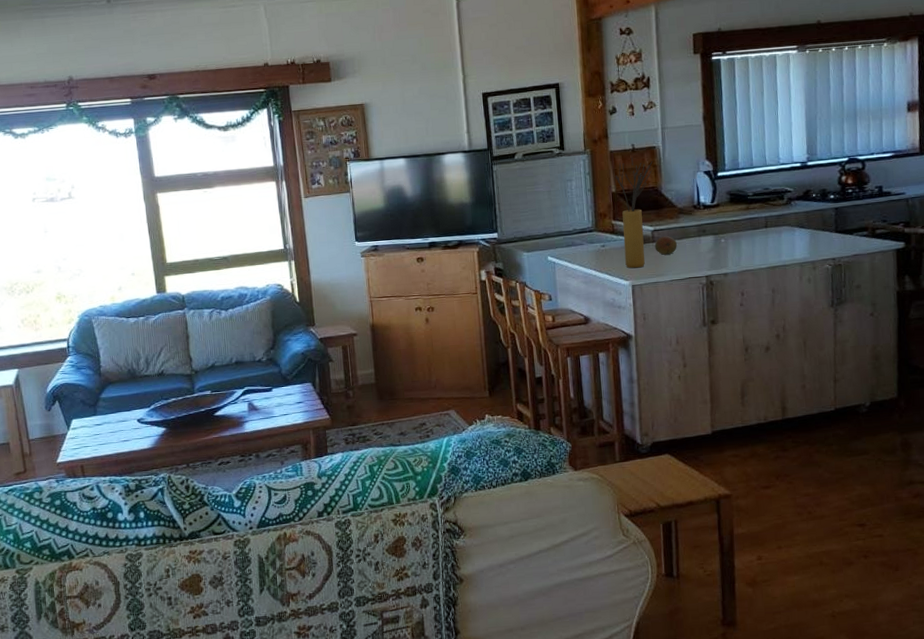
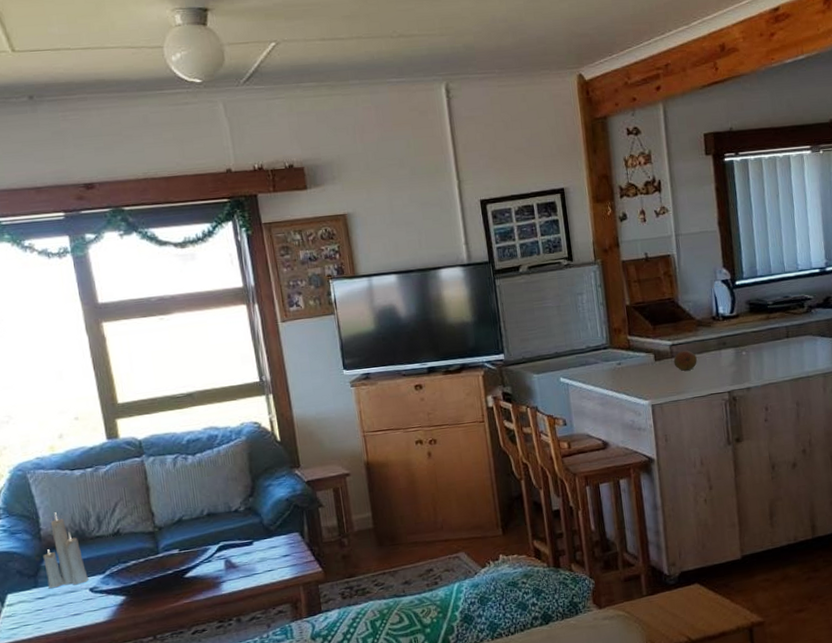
candle: none [101,353,138,417] -> present [43,512,90,589]
vase: present [615,157,653,269] -> none [629,267,668,387]

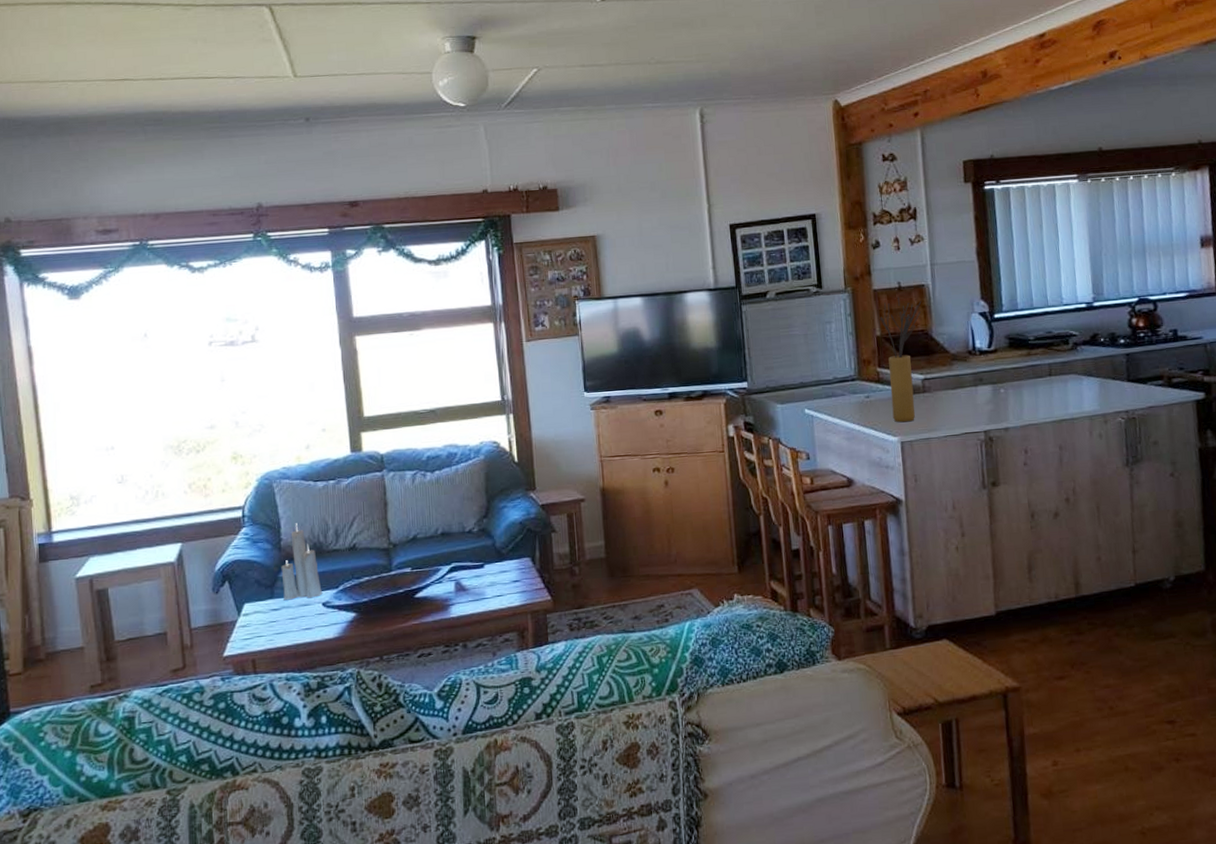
vase: none [629,267,668,387] -> present [880,297,922,423]
fruit: present [673,350,697,371] -> none [925,385,951,407]

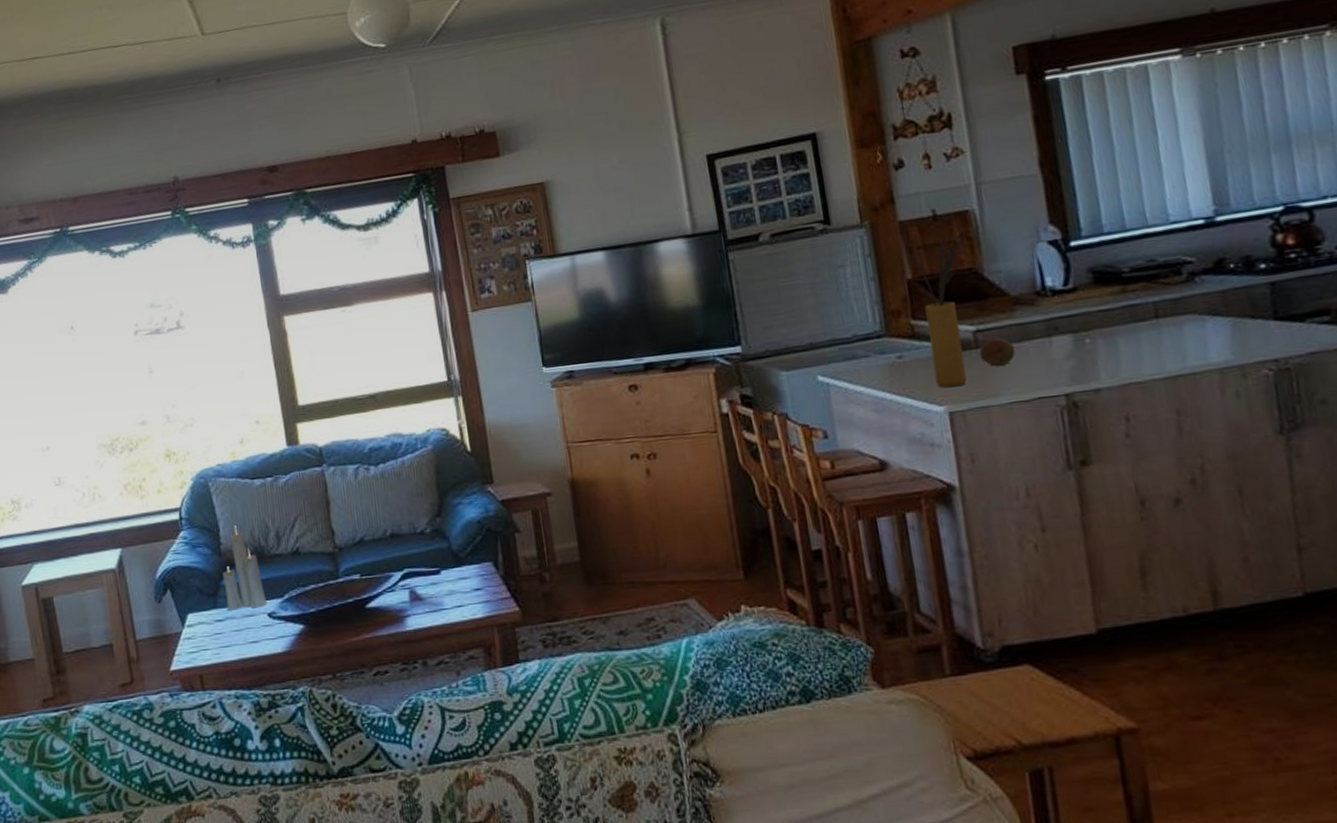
fruit: none [925,385,951,407] -> present [979,337,1015,366]

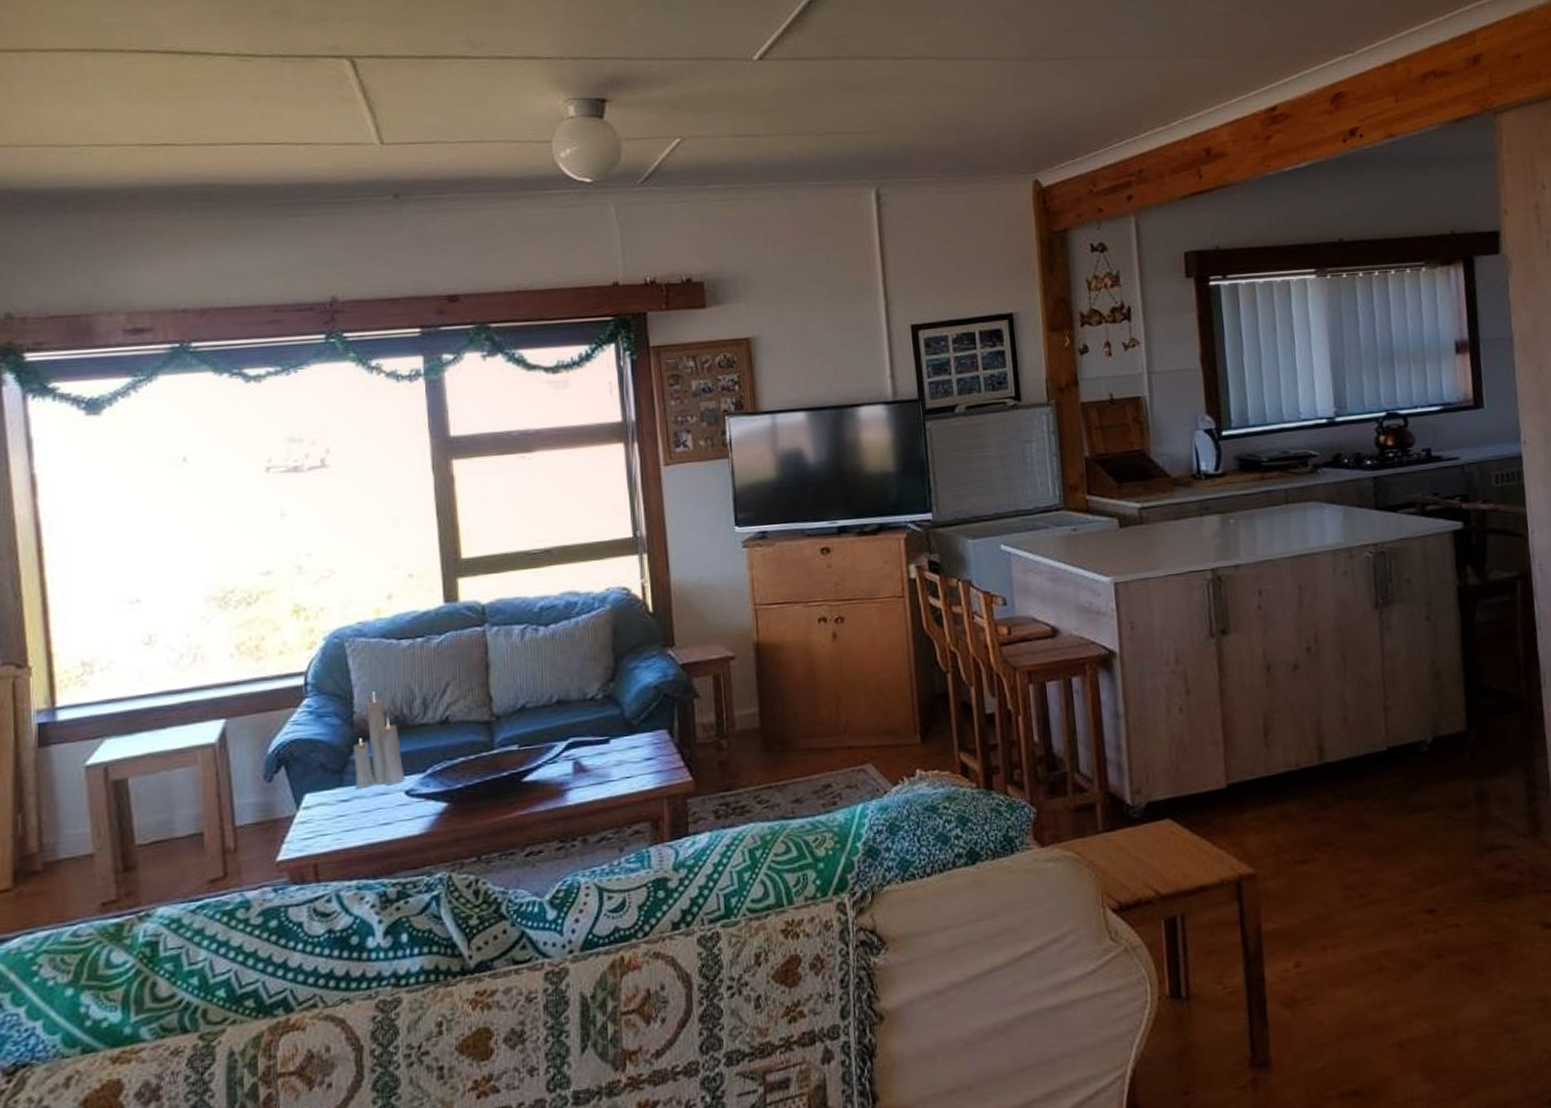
vase: present [910,228,967,388] -> none [1089,411,1138,560]
fruit: present [979,337,1015,366] -> none [1143,515,1173,541]

